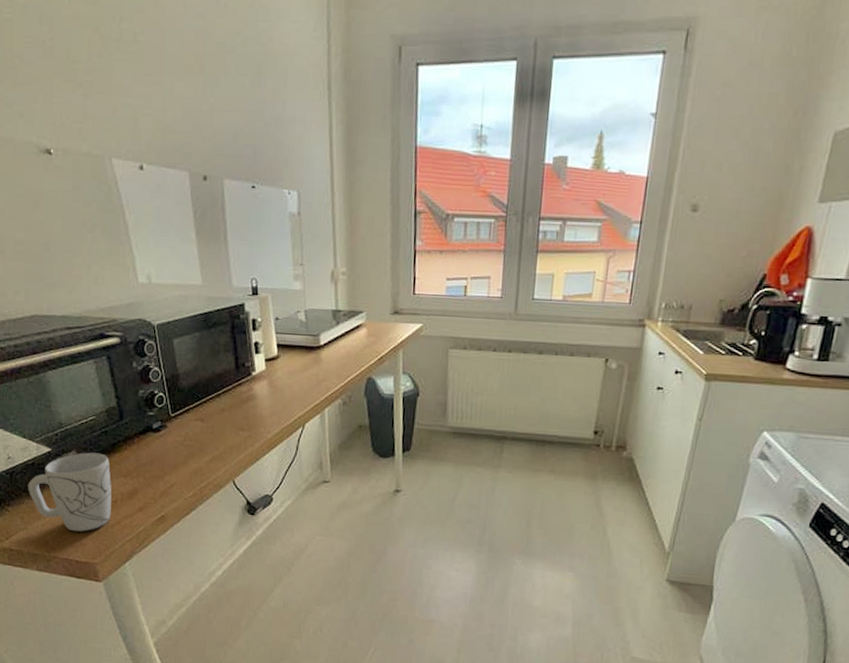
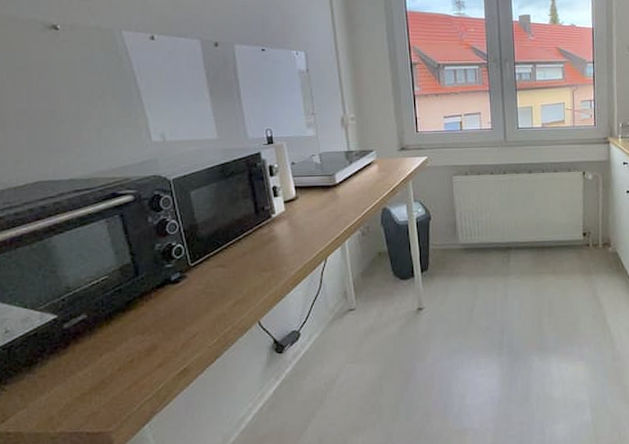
mug: present [28,452,111,532] -> none [29,313,127,400]

